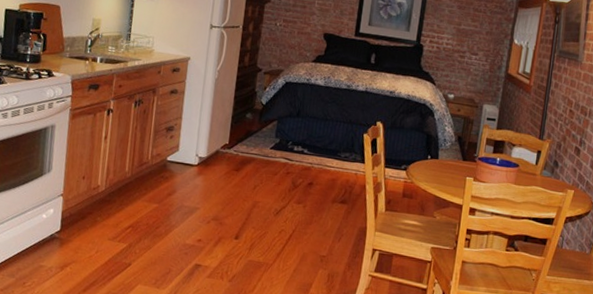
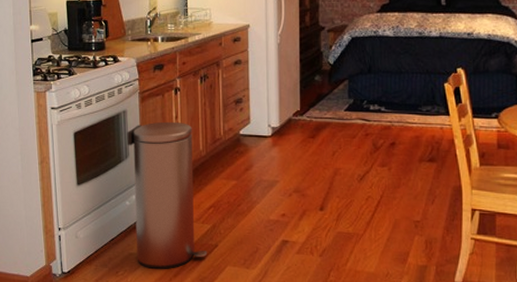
pedal bin: none [47,140,121,284] -> present [127,121,208,269]

